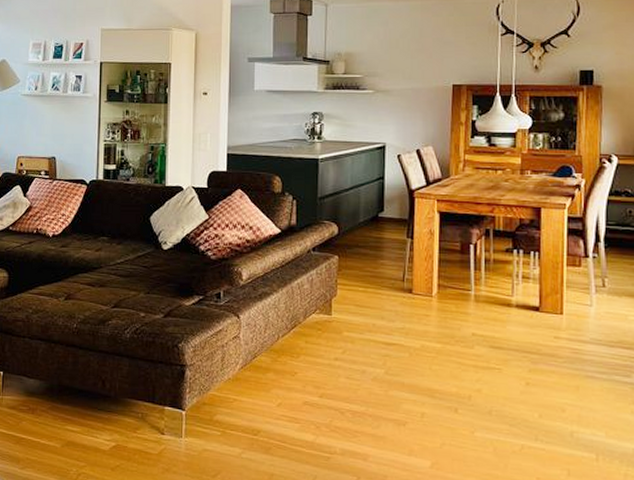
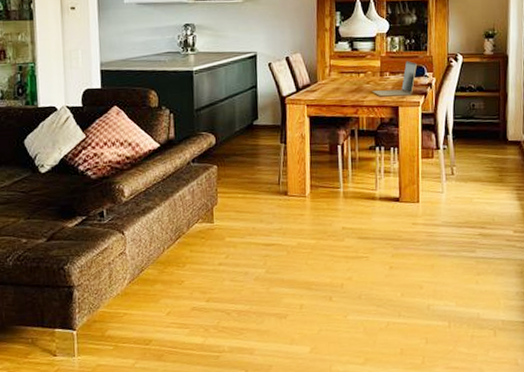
laptop: none [510,160,563,198] -> present [371,61,417,97]

